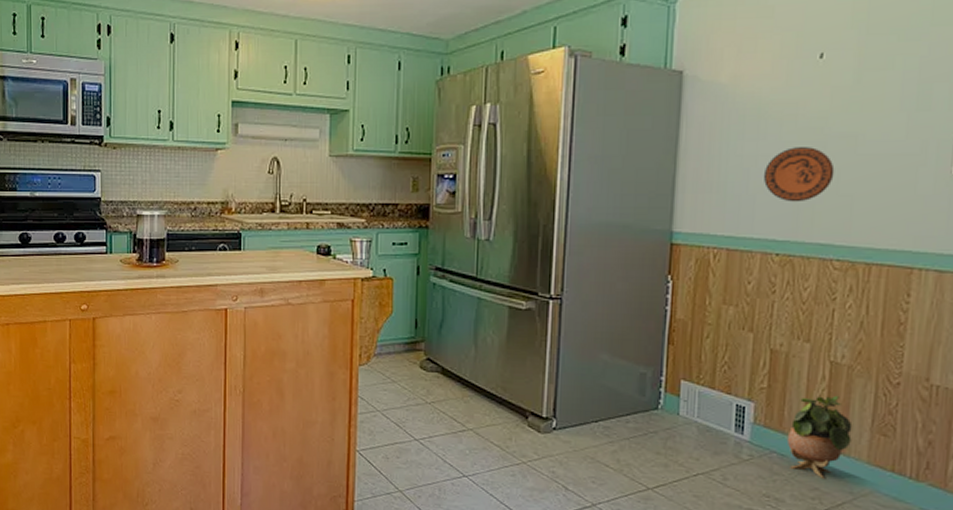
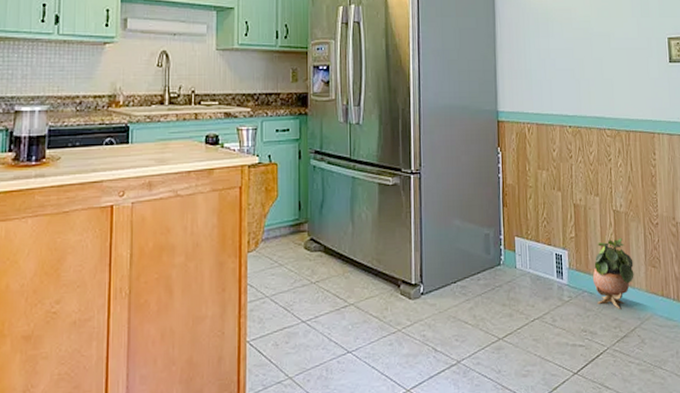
decorative plate: present [763,147,835,202] -> none [554,43,599,85]

